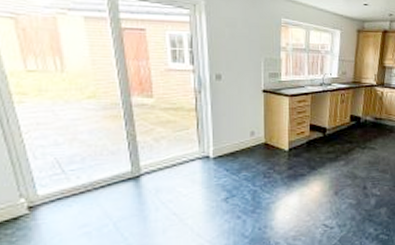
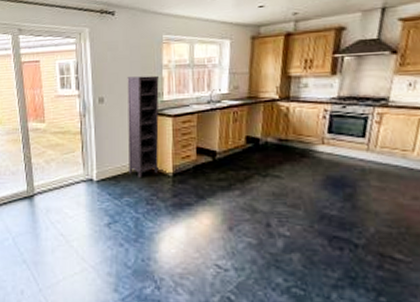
bookcase: none [246,56,277,154] -> present [127,75,159,179]

